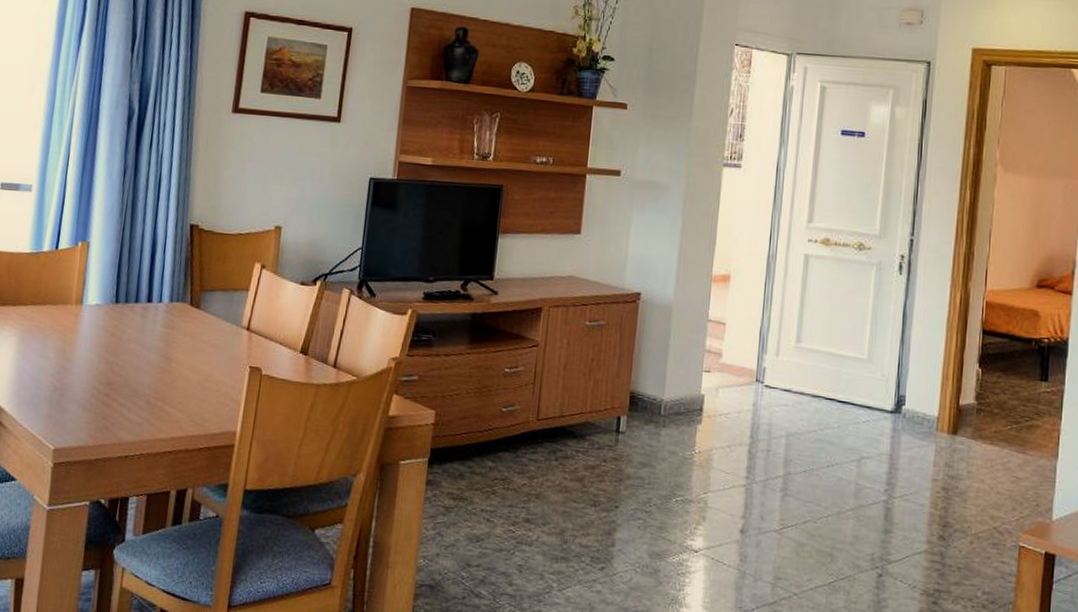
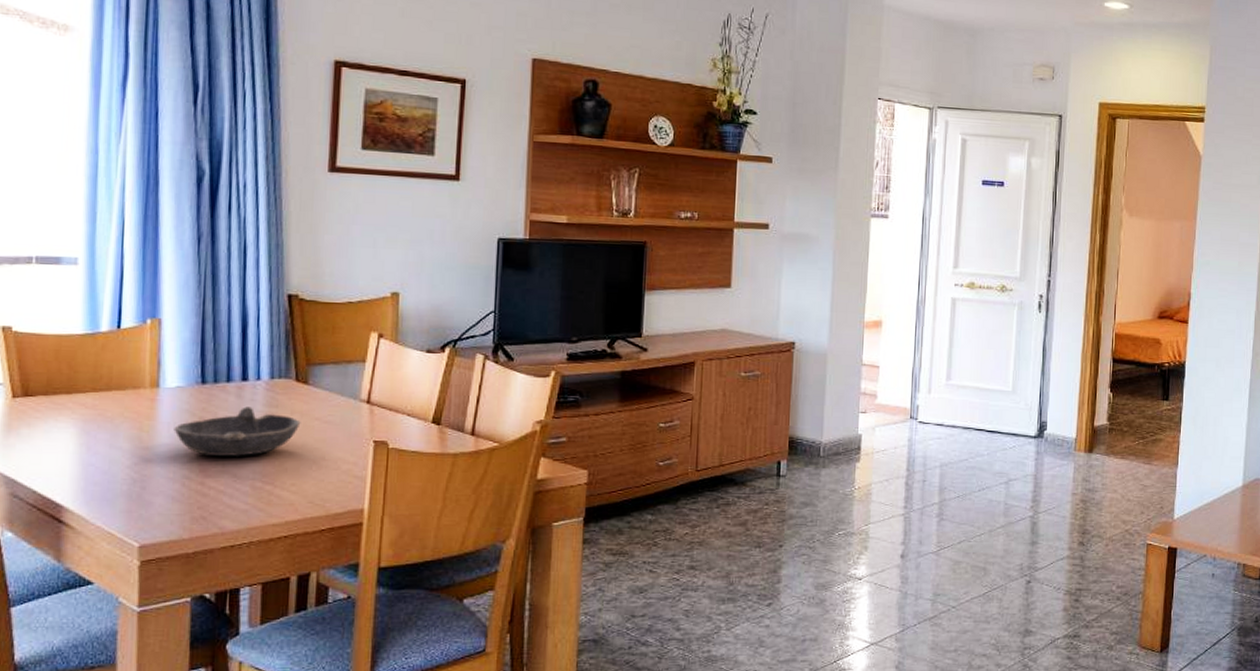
bowl: none [90,326,191,373] -> present [174,406,301,456]

